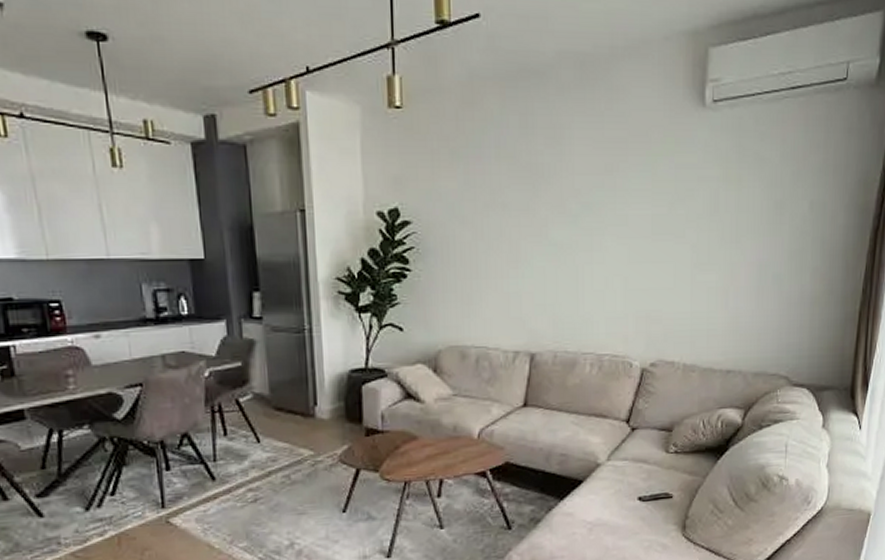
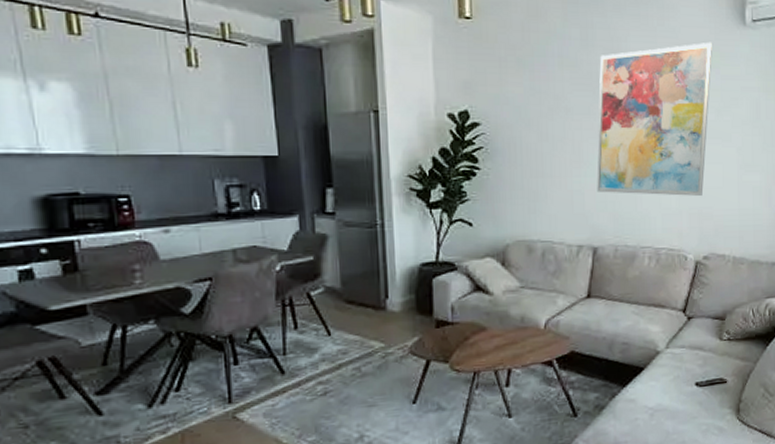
wall art: none [535,126,666,299] -> present [597,42,712,197]

